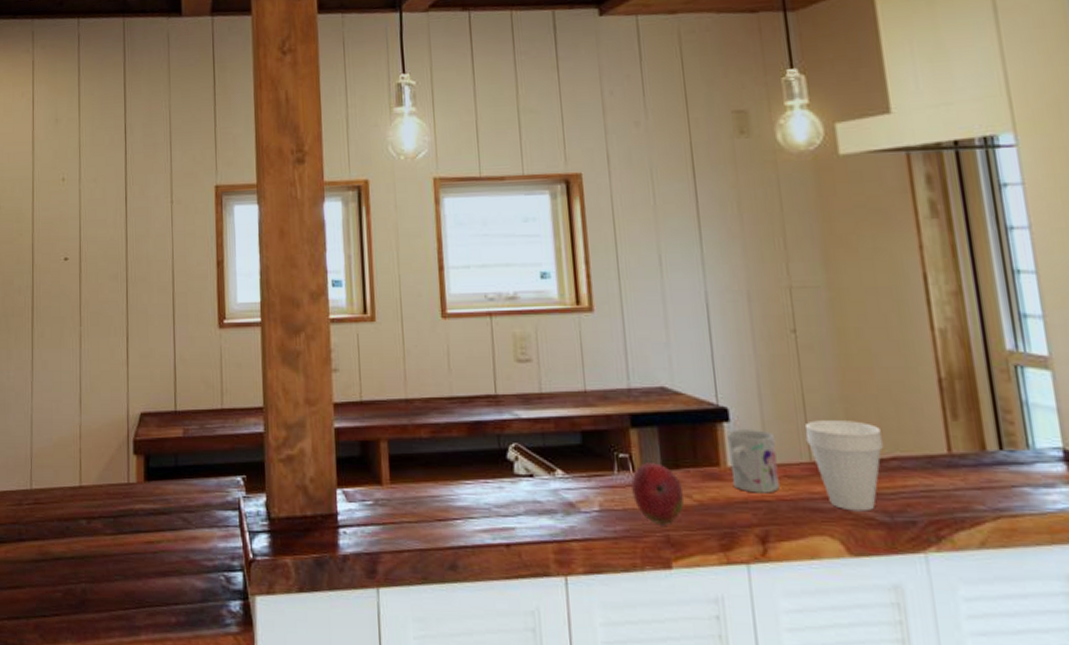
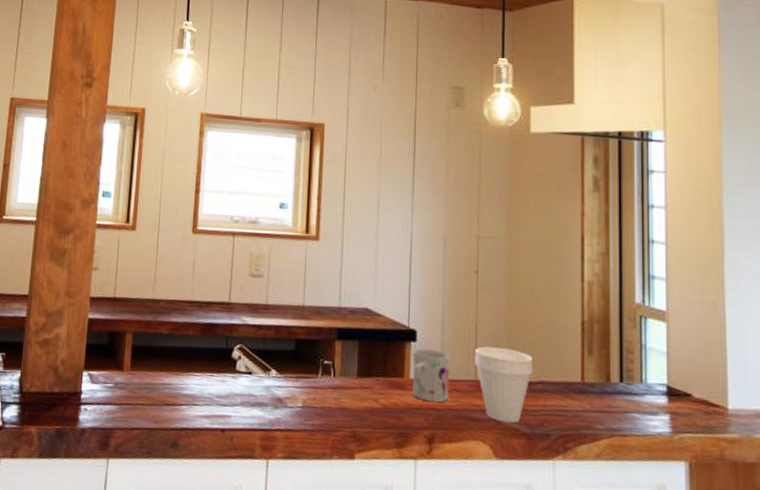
fruit: present [631,463,685,524] -> none [331,370,372,422]

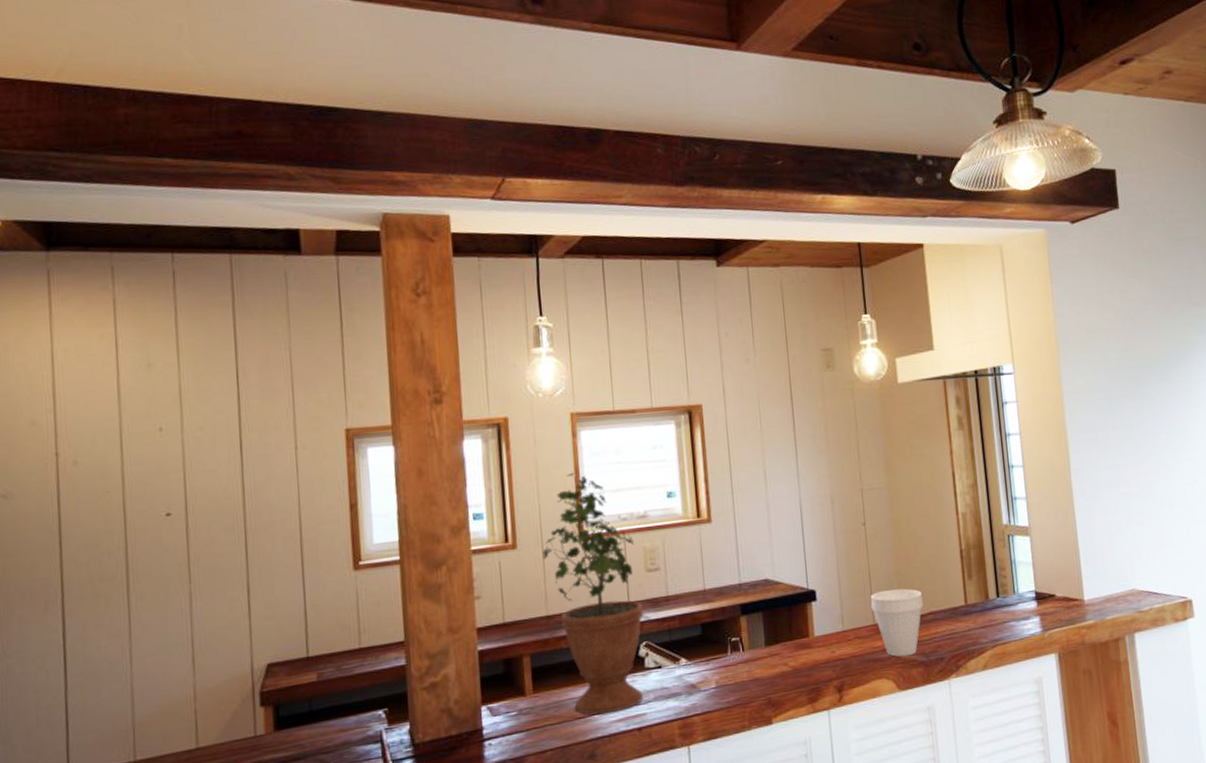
potted plant: none [157,168,242,407] -> present [542,472,644,715]
mug: present [412,348,451,403] -> none [814,604,852,654]

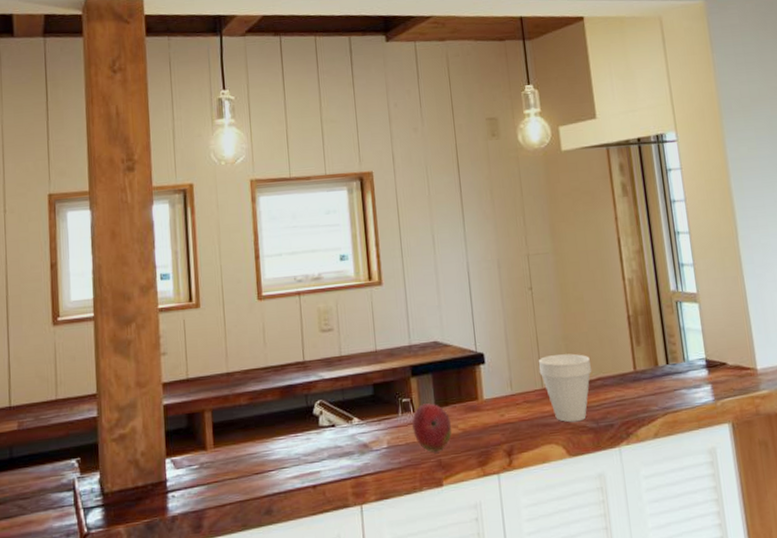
potted plant: present [542,472,644,715] -> none [223,235,318,471]
fruit: none [741,641,782,690] -> present [412,403,452,452]

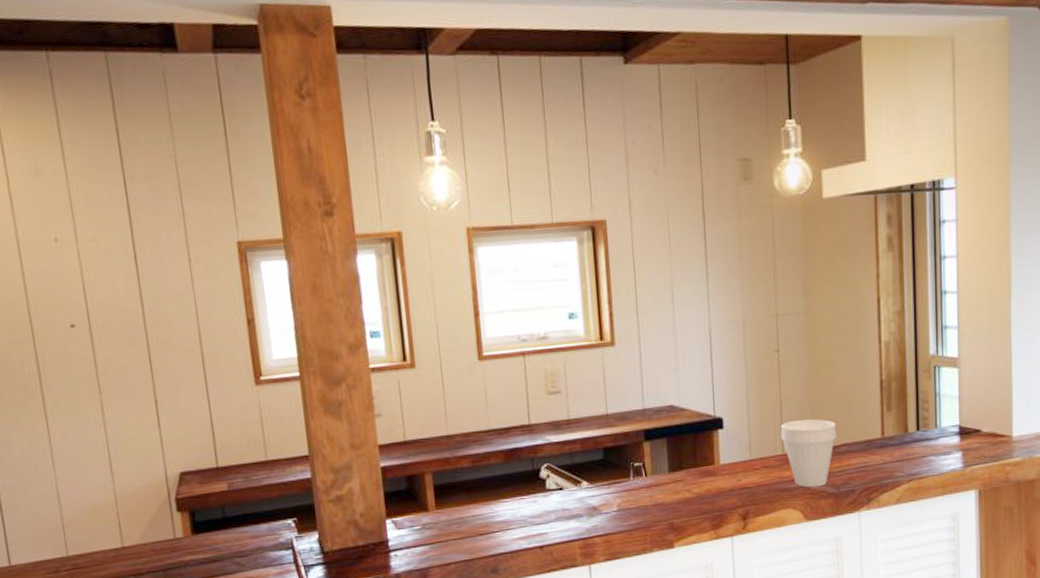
fruit: present [412,403,452,452] -> none [644,467,686,515]

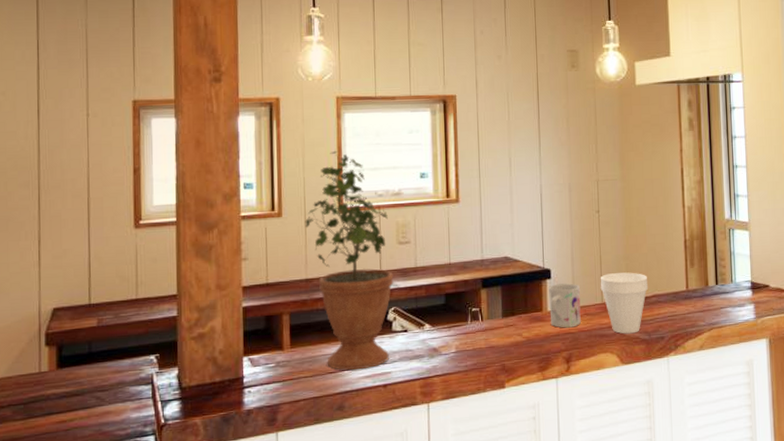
potted plant: none [441,290,545,532] -> present [305,150,394,370]
mug: none [721,433,759,483] -> present [549,283,581,328]

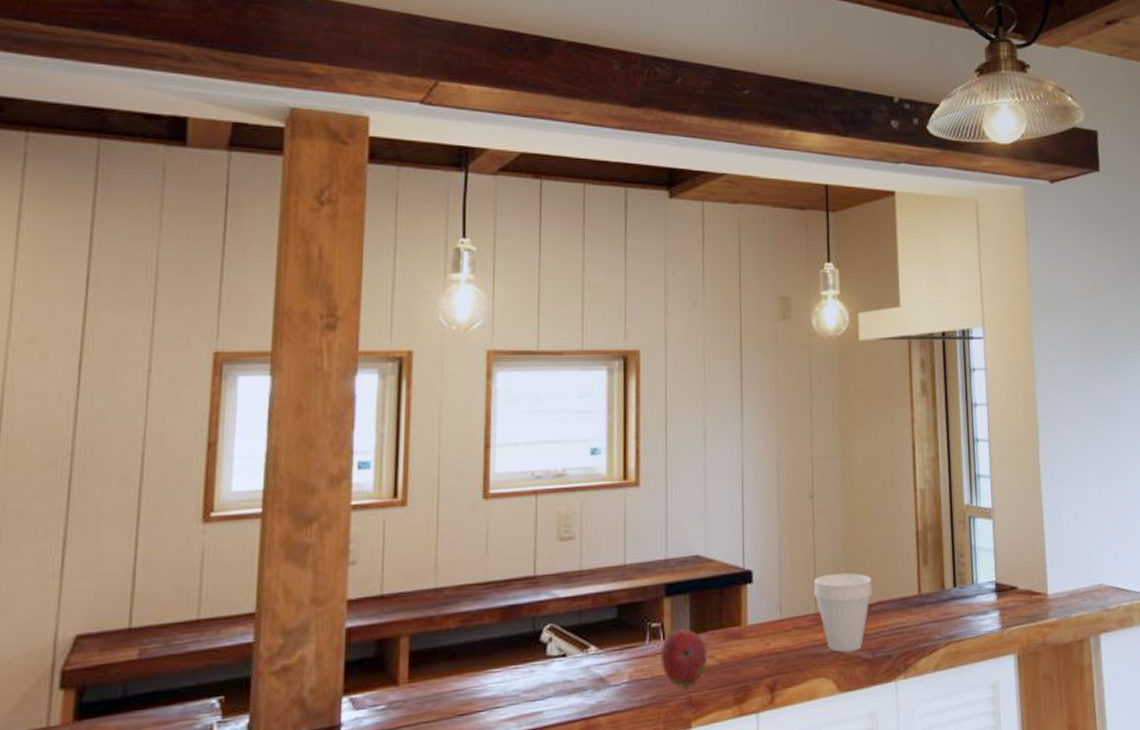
potted plant: present [305,150,394,370] -> none [437,419,551,711]
fruit: none [480,313,517,357] -> present [661,629,708,687]
mug: present [549,283,581,328] -> none [749,588,790,647]

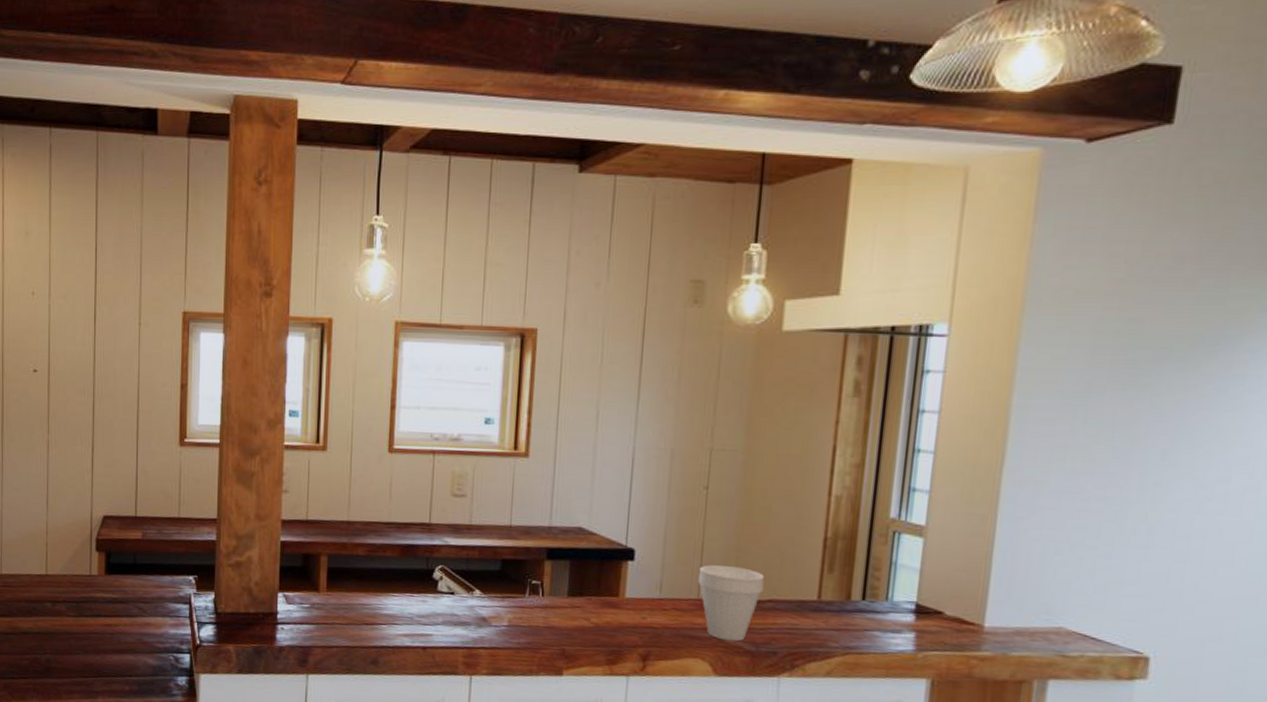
fruit: present [661,629,708,687] -> none [539,589,584,641]

